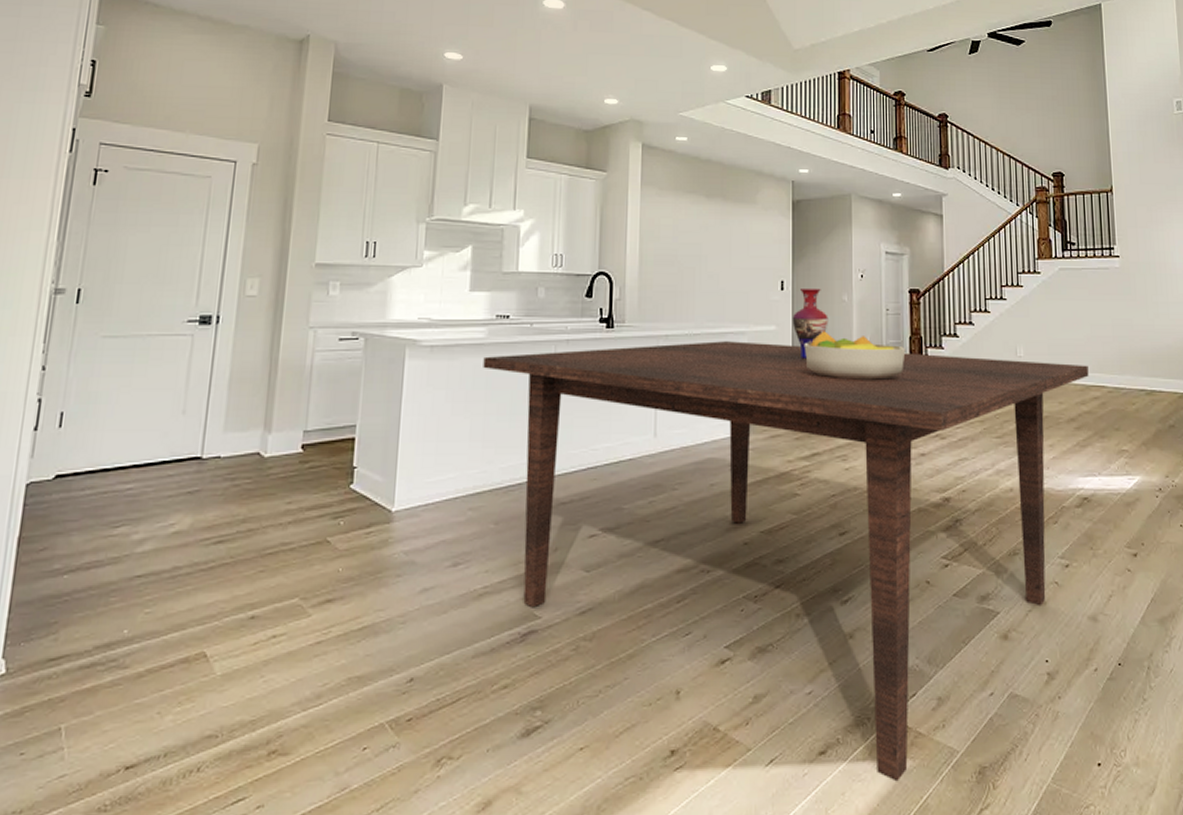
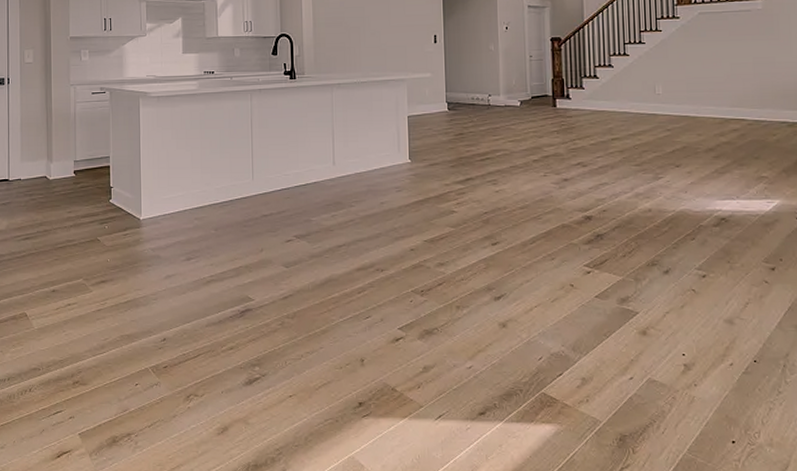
table: present [483,341,1089,782] -> none [197,87,728,441]
vase: present [792,289,828,360] -> none [445,41,477,101]
fruit bowl: present [804,331,906,381] -> none [456,76,548,118]

